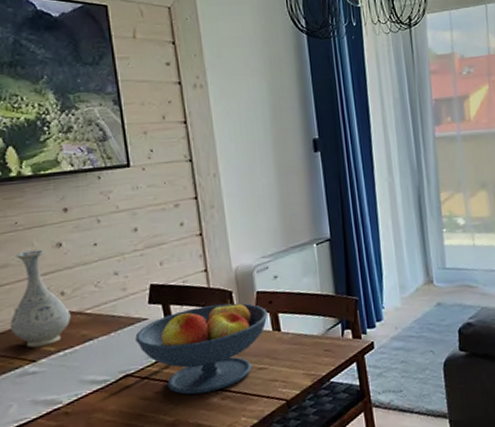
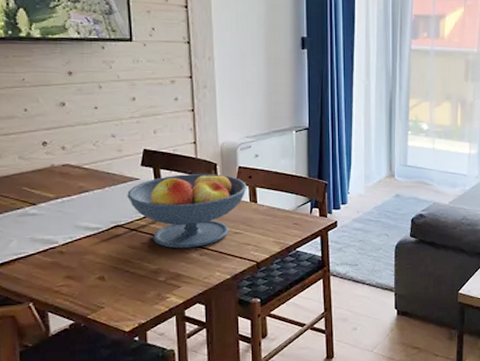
vase: present [10,249,71,348] -> none [14,106,70,192]

